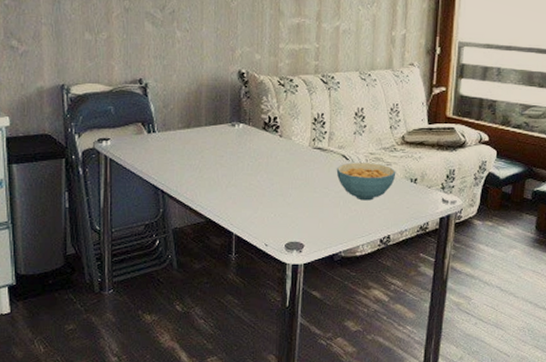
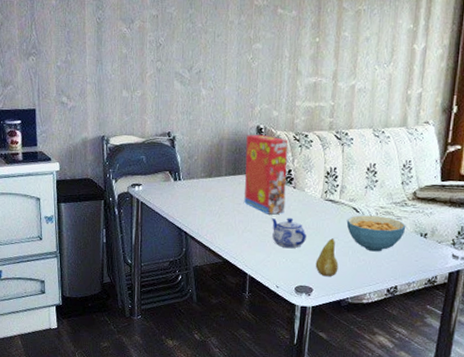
cereal box: none [227,79,273,166] -> present [244,134,288,215]
teapot: none [257,169,295,201] -> present [271,217,306,248]
fruit: none [306,189,330,231] -> present [315,238,339,277]

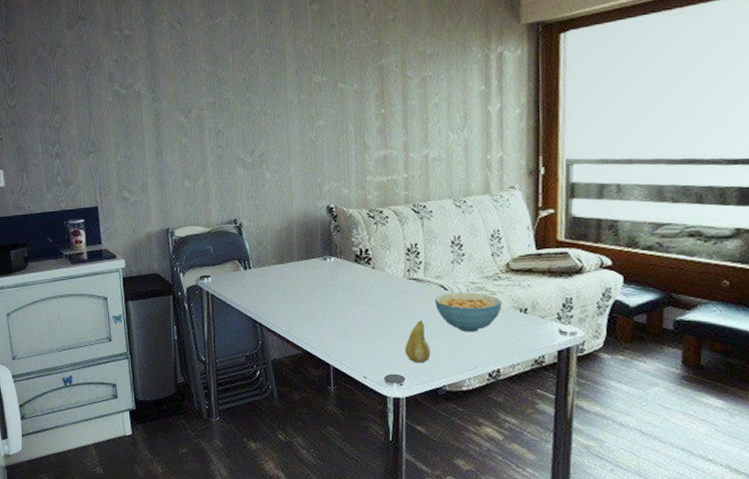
cereal box: present [244,134,288,215] -> none [317,214,365,299]
teapot: present [271,217,306,248] -> none [351,301,392,333]

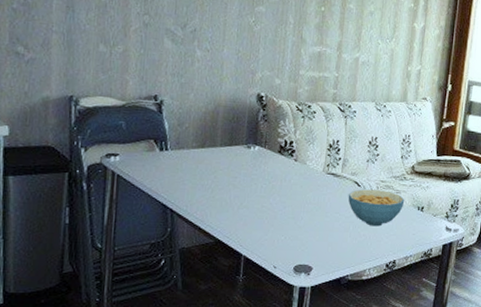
fruit: present [405,320,431,363] -> none [315,213,339,254]

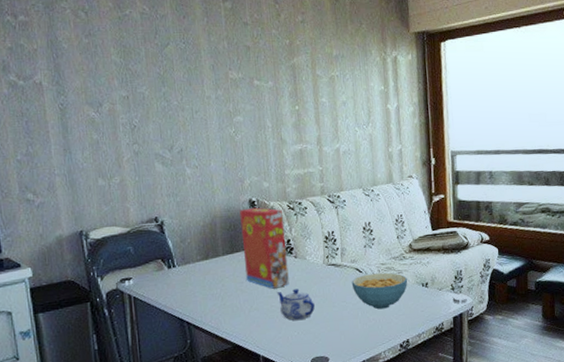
cereal box: none [241,102,290,189] -> present [239,207,289,289]
teapot: none [270,192,307,224] -> present [276,289,315,320]

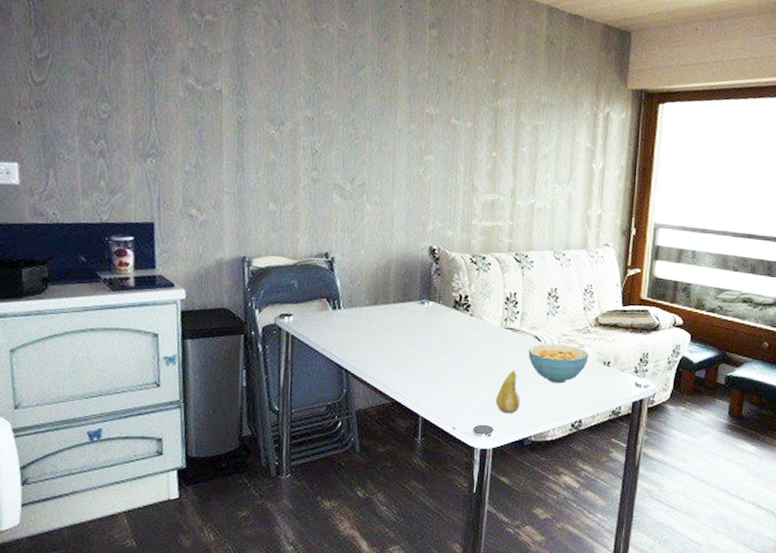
cereal box: present [239,207,289,289] -> none [416,256,464,346]
teapot: present [276,289,315,320] -> none [446,349,485,383]
fruit: none [327,303,351,343] -> present [495,371,521,414]

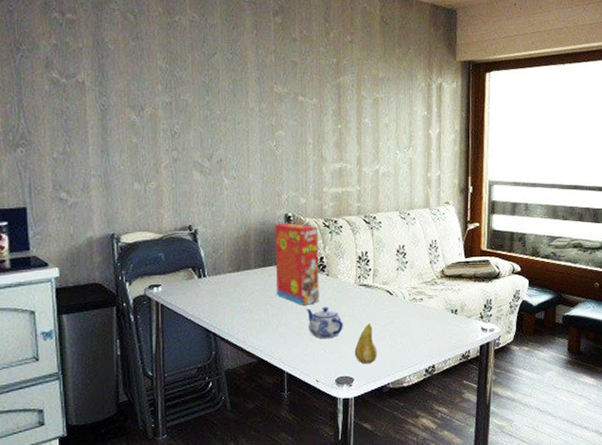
cereal box: none [416,256,464,346] -> present [275,222,319,305]
teapot: none [446,349,485,383] -> present [306,307,343,338]
cereal bowl: present [528,344,589,384] -> none [381,296,438,333]

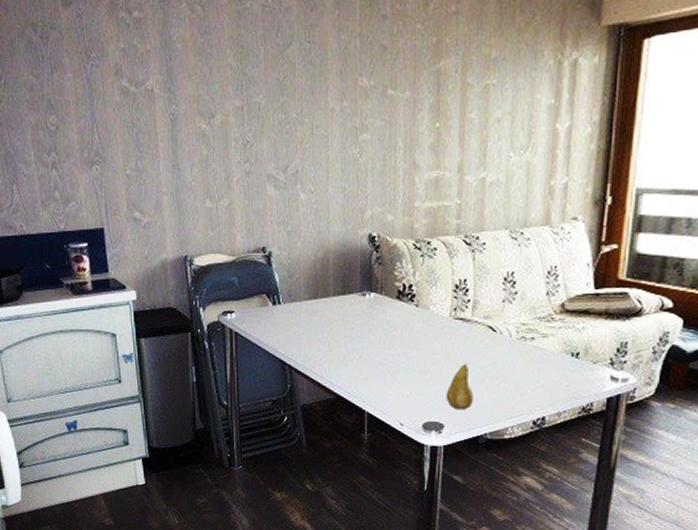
cereal box: present [275,222,319,305] -> none [356,244,407,339]
teapot: present [306,307,343,338] -> none [390,342,434,377]

